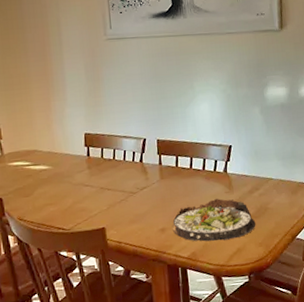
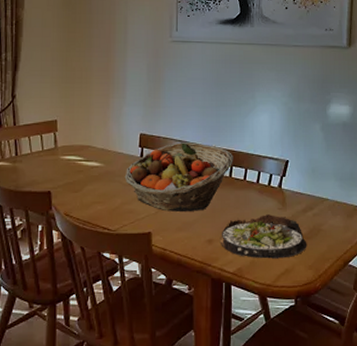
fruit basket: none [73,137,179,206] -> present [124,142,233,212]

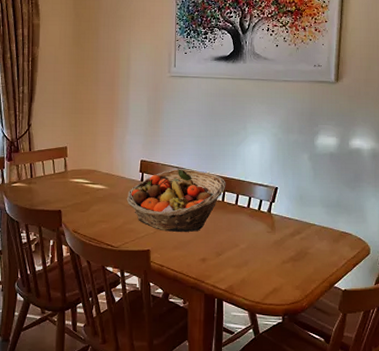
salad plate: present [219,214,307,259] -> none [212,237,295,278]

